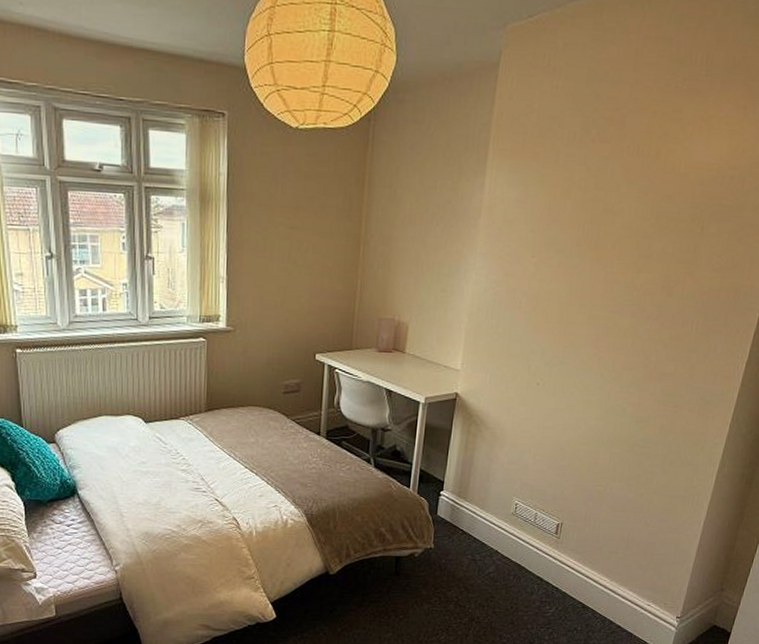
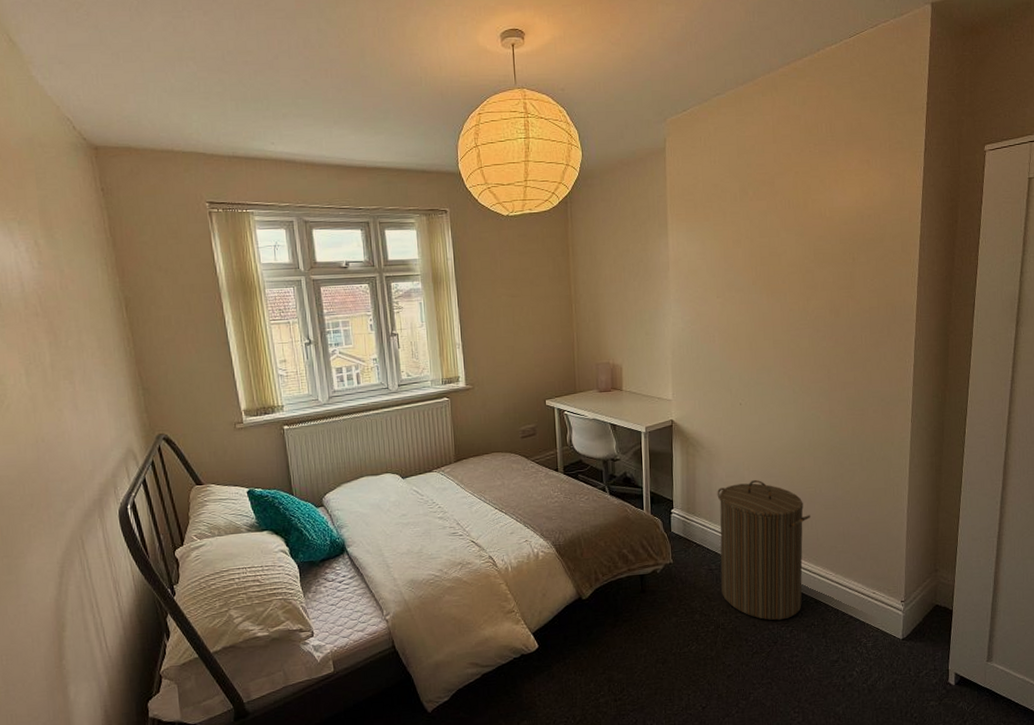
laundry hamper: none [482,469,595,621] -> present [717,479,810,620]

